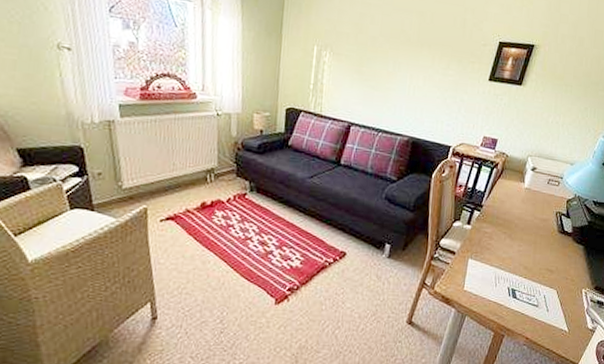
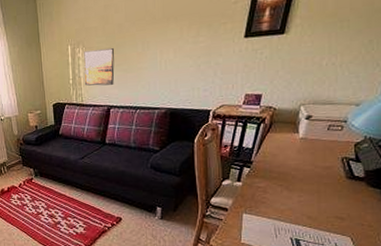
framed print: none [326,56,364,100] -> present [83,47,115,86]

